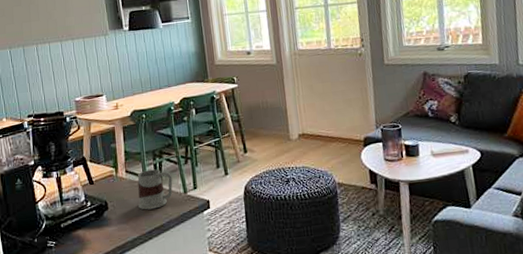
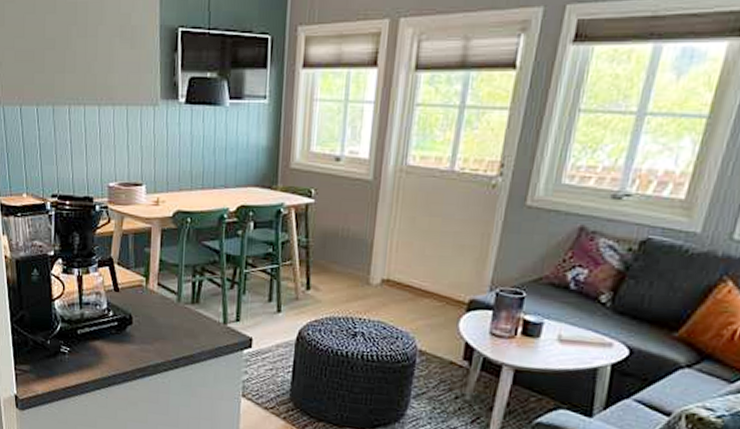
mug: present [137,169,173,210] -> none [167,287,212,335]

